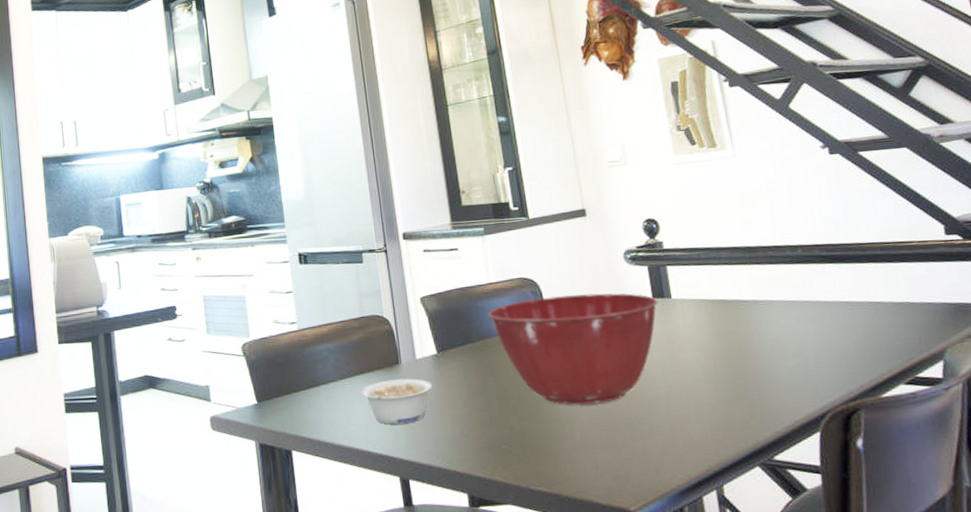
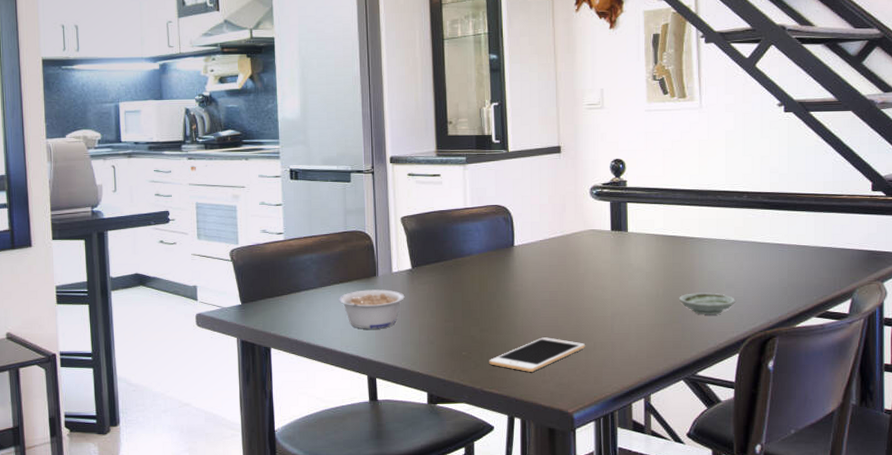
mixing bowl: present [488,293,658,406] -> none [462,222,616,321]
cell phone: none [533,423,640,465] -> present [489,337,585,372]
saucer: none [740,362,807,388] -> present [679,292,735,314]

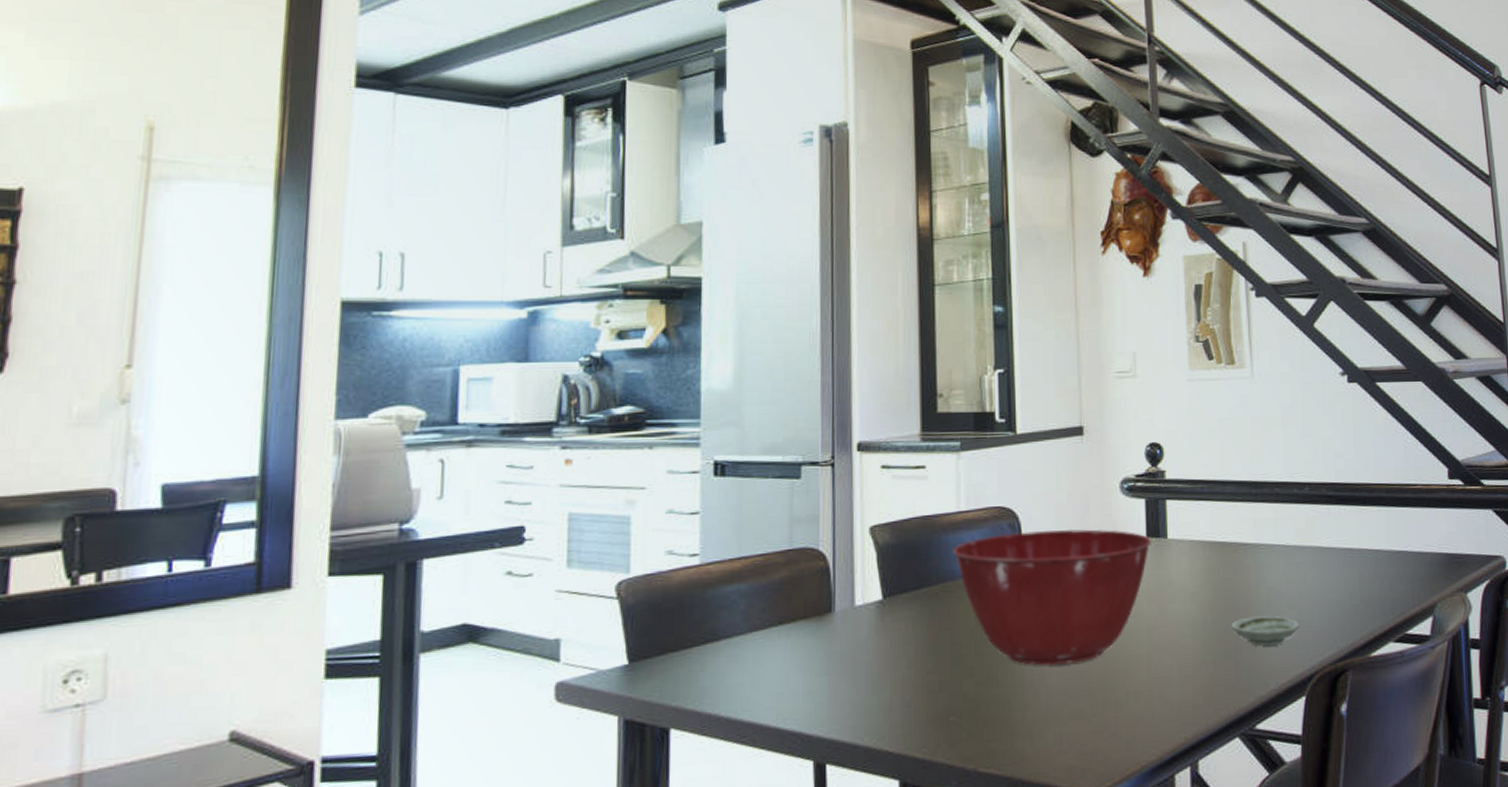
legume: present [339,289,405,329] -> none [776,631,872,692]
mixing bowl: none [462,222,616,321] -> present [953,528,1152,666]
cell phone: present [489,337,585,372] -> none [986,688,1114,740]

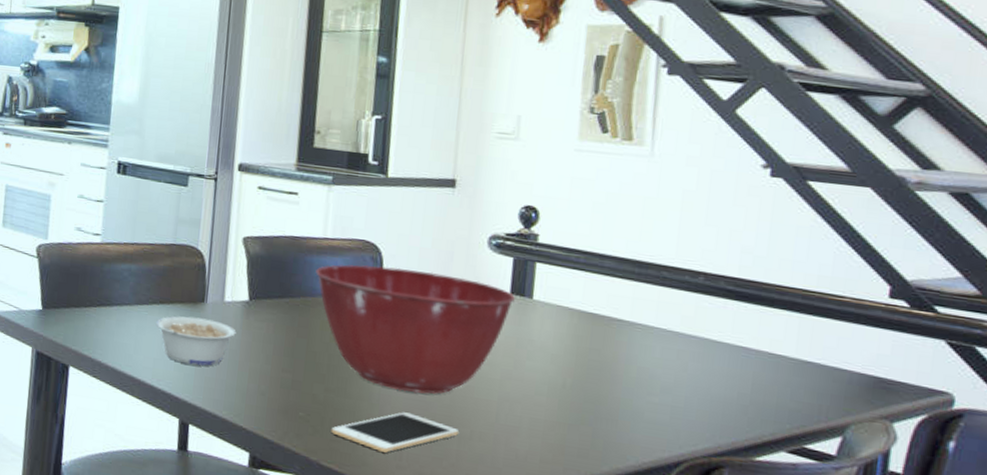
legume: none [776,631,872,692] -> present [156,316,236,366]
cell phone: none [986,688,1114,740] -> present [331,412,458,453]
saucer: present [1231,616,1299,646] -> none [593,390,672,424]

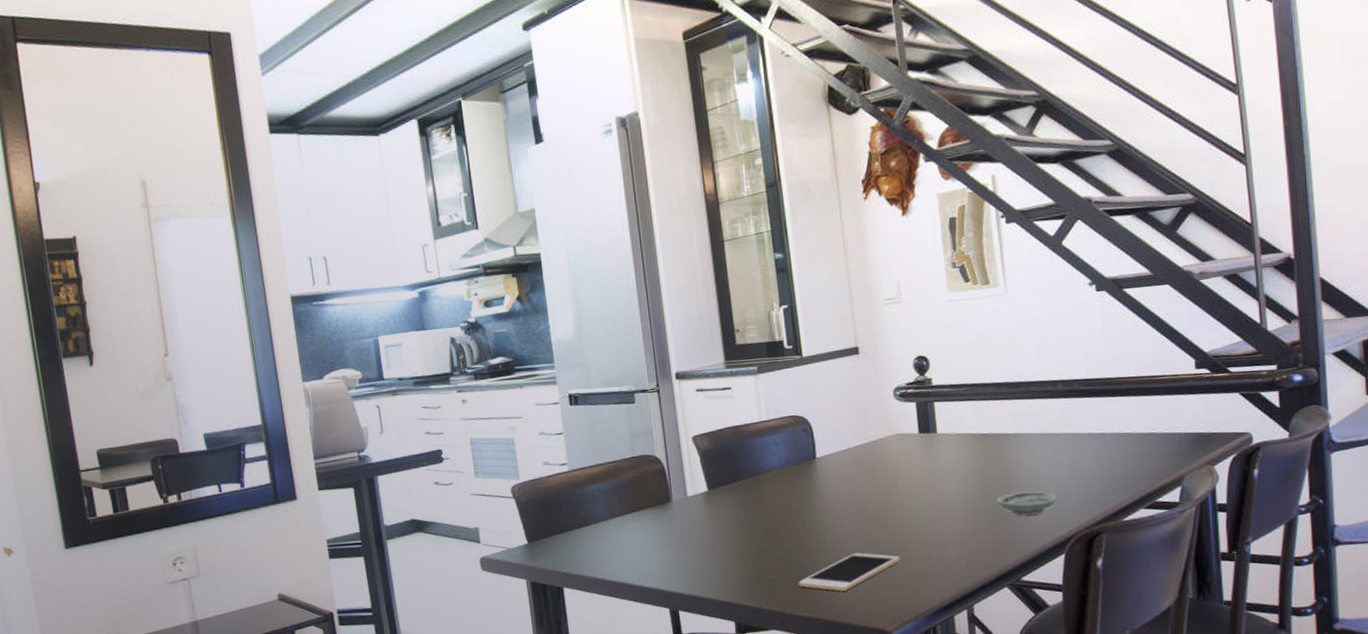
legume: present [156,316,236,366] -> none [632,515,703,560]
mixing bowl: present [315,265,516,394] -> none [759,429,924,537]
saucer: none [593,390,672,424] -> present [997,491,1057,515]

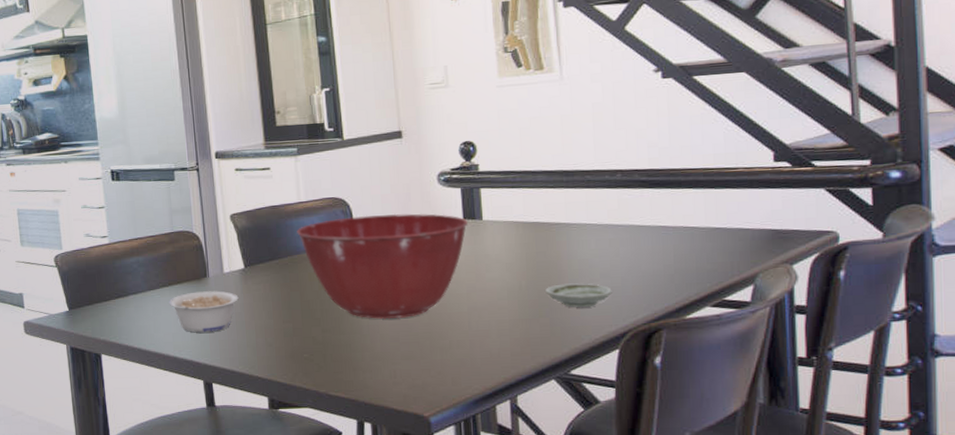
legume: none [632,515,703,560] -> present [169,291,239,333]
mixing bowl: none [759,429,924,537] -> present [297,213,469,320]
cell phone: present [798,552,900,591] -> none [333,336,439,374]

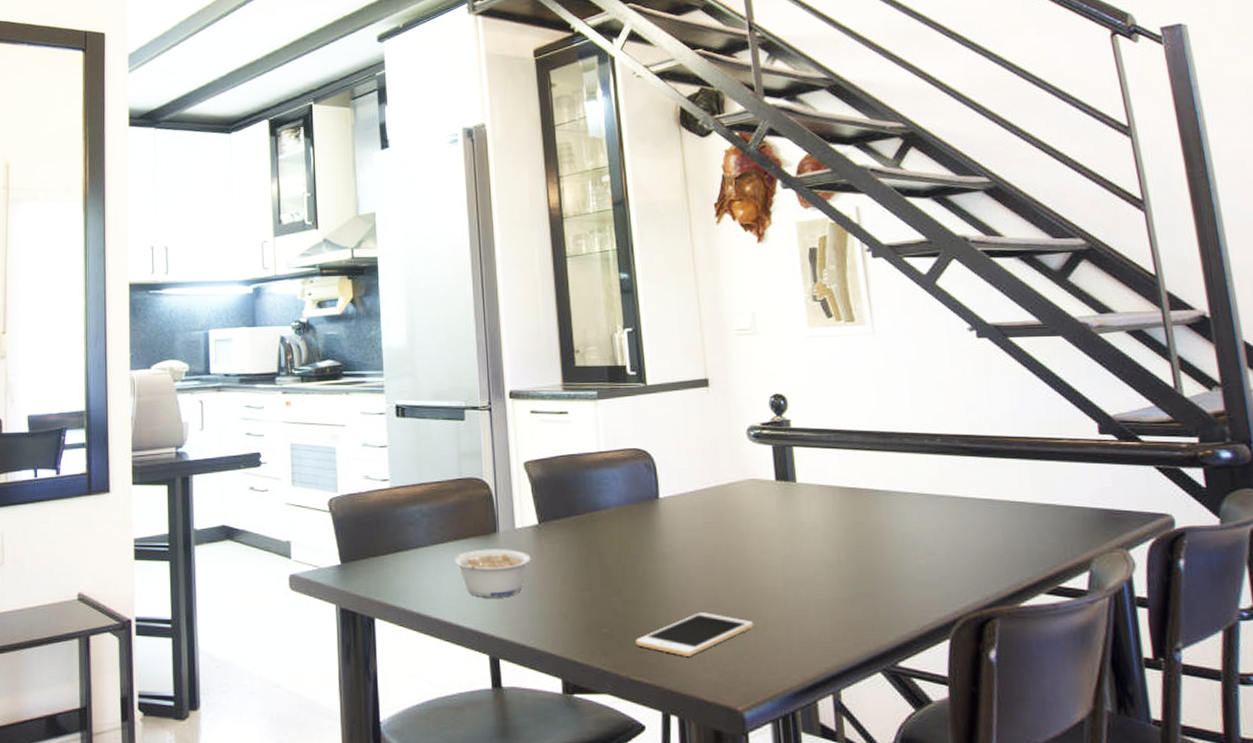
mixing bowl: present [297,213,469,320] -> none [596,470,782,592]
cell phone: none [333,336,439,374] -> present [635,612,753,656]
saucer: present [545,283,612,307] -> none [866,560,939,587]

